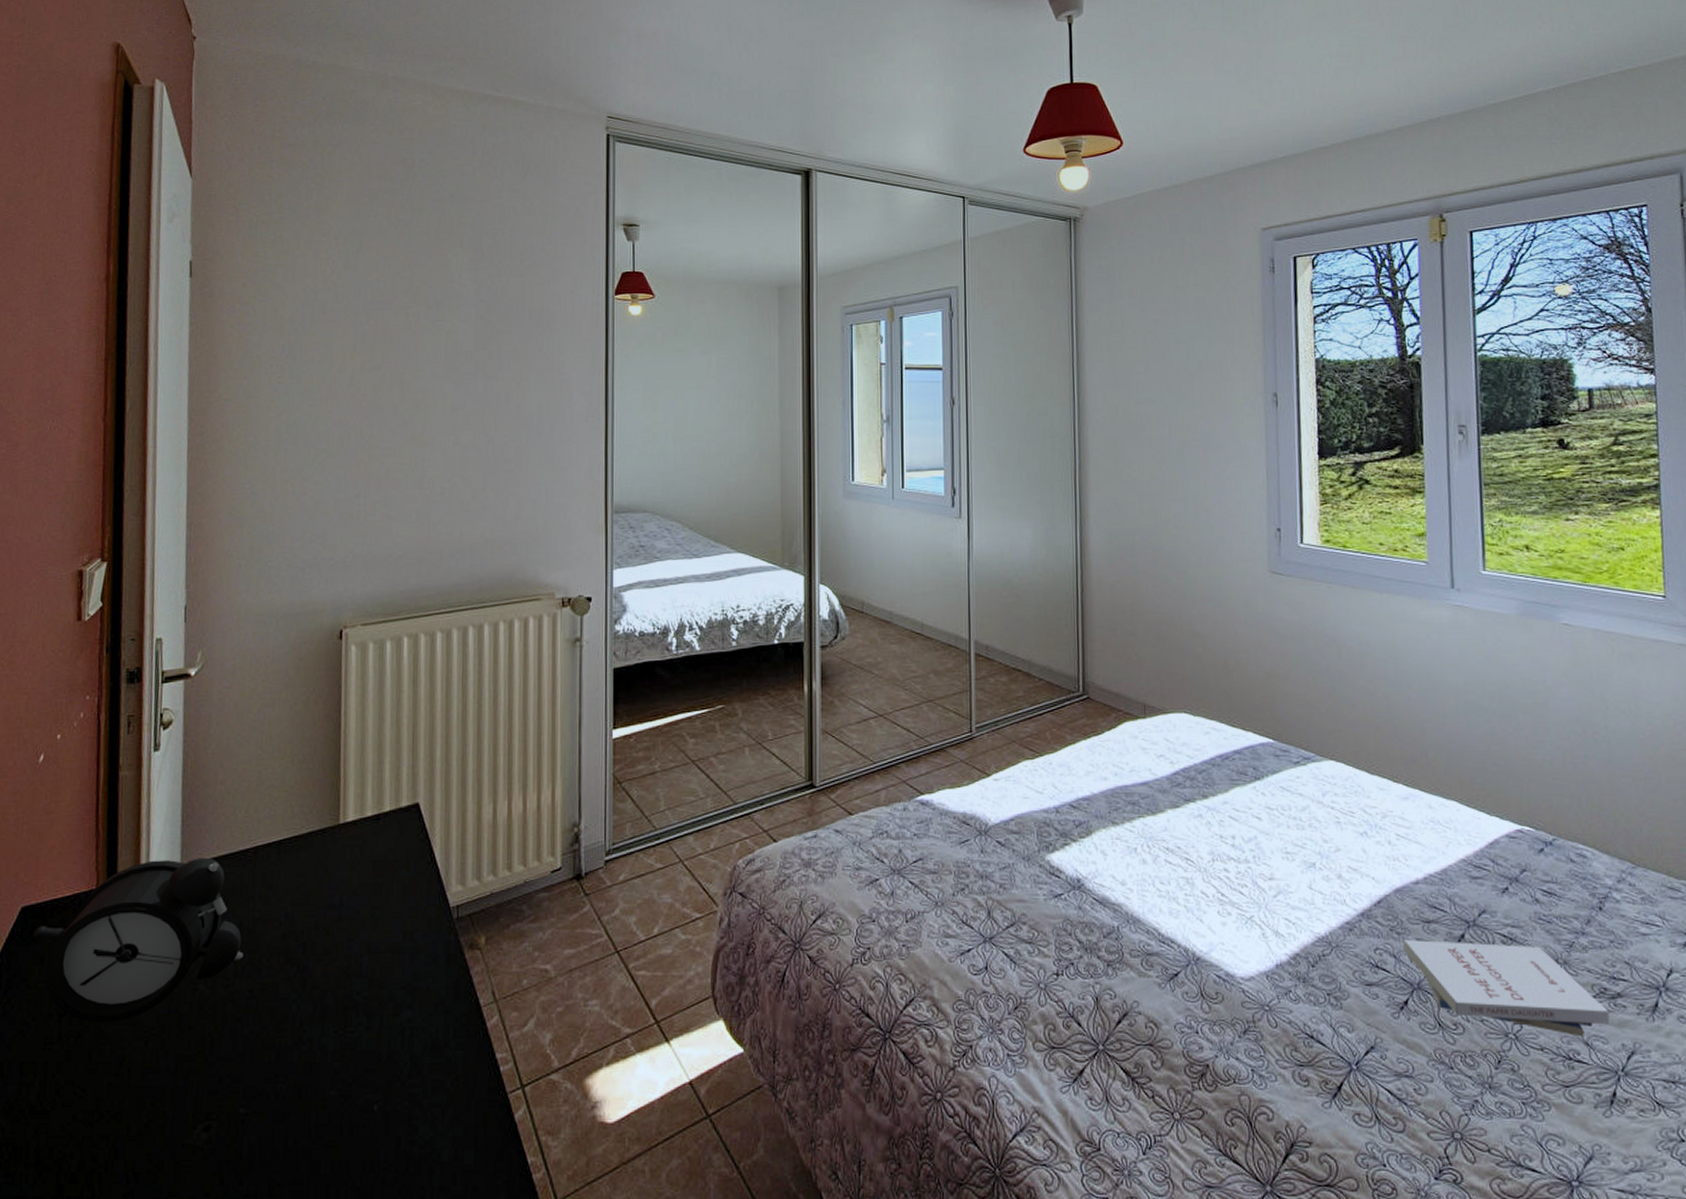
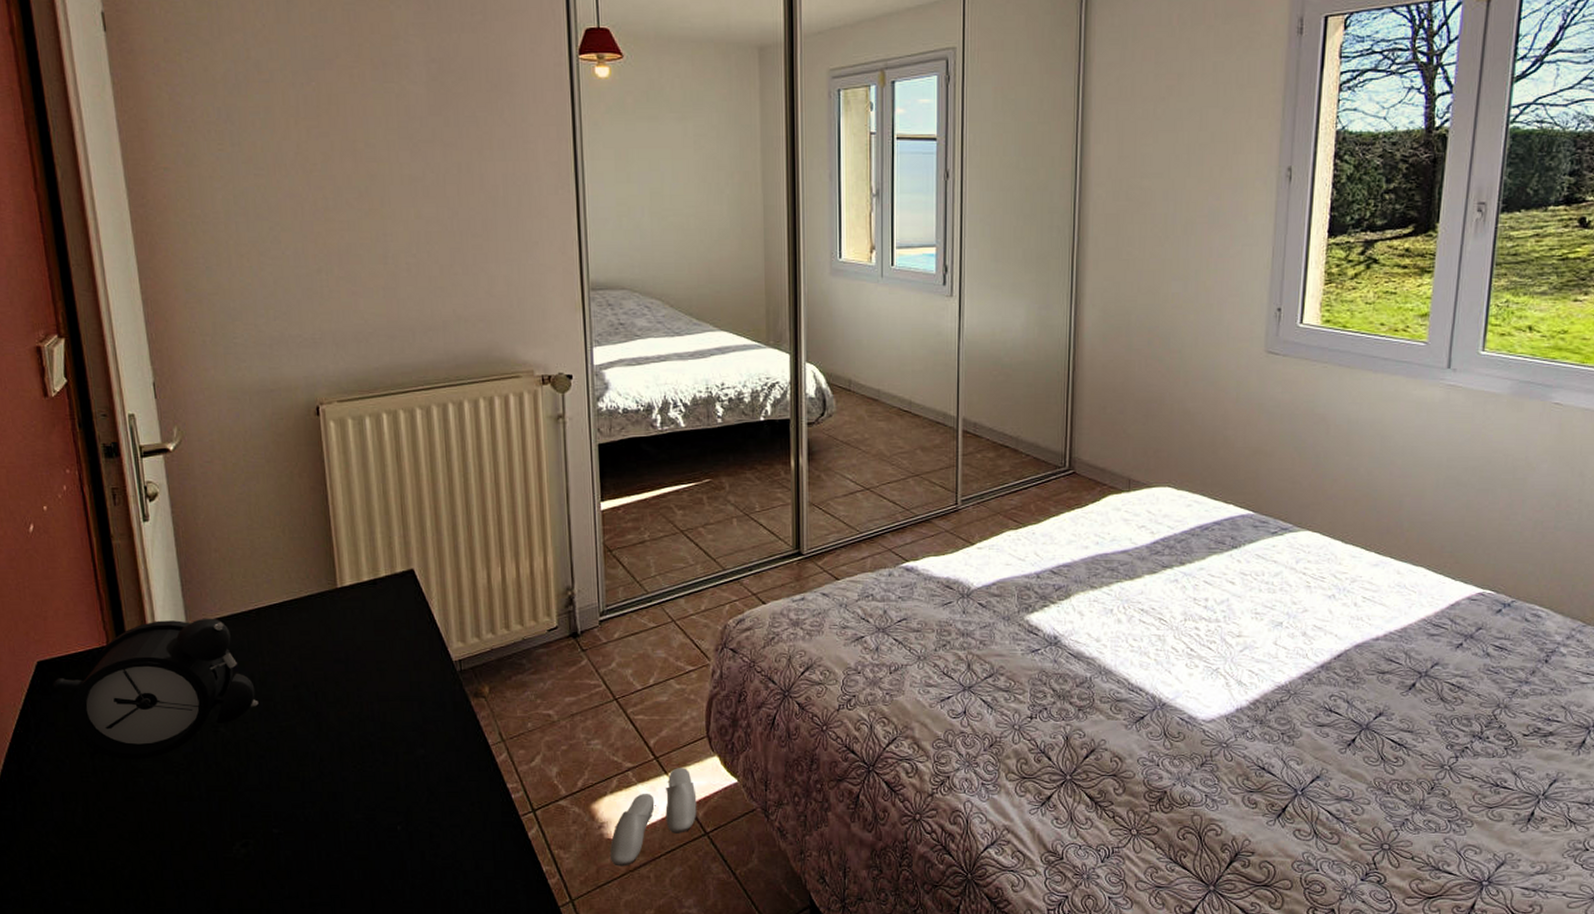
slippers: none [603,1034,699,1158] -> present [610,768,697,866]
books: present [1403,938,1610,1037] -> none [1357,687,1539,768]

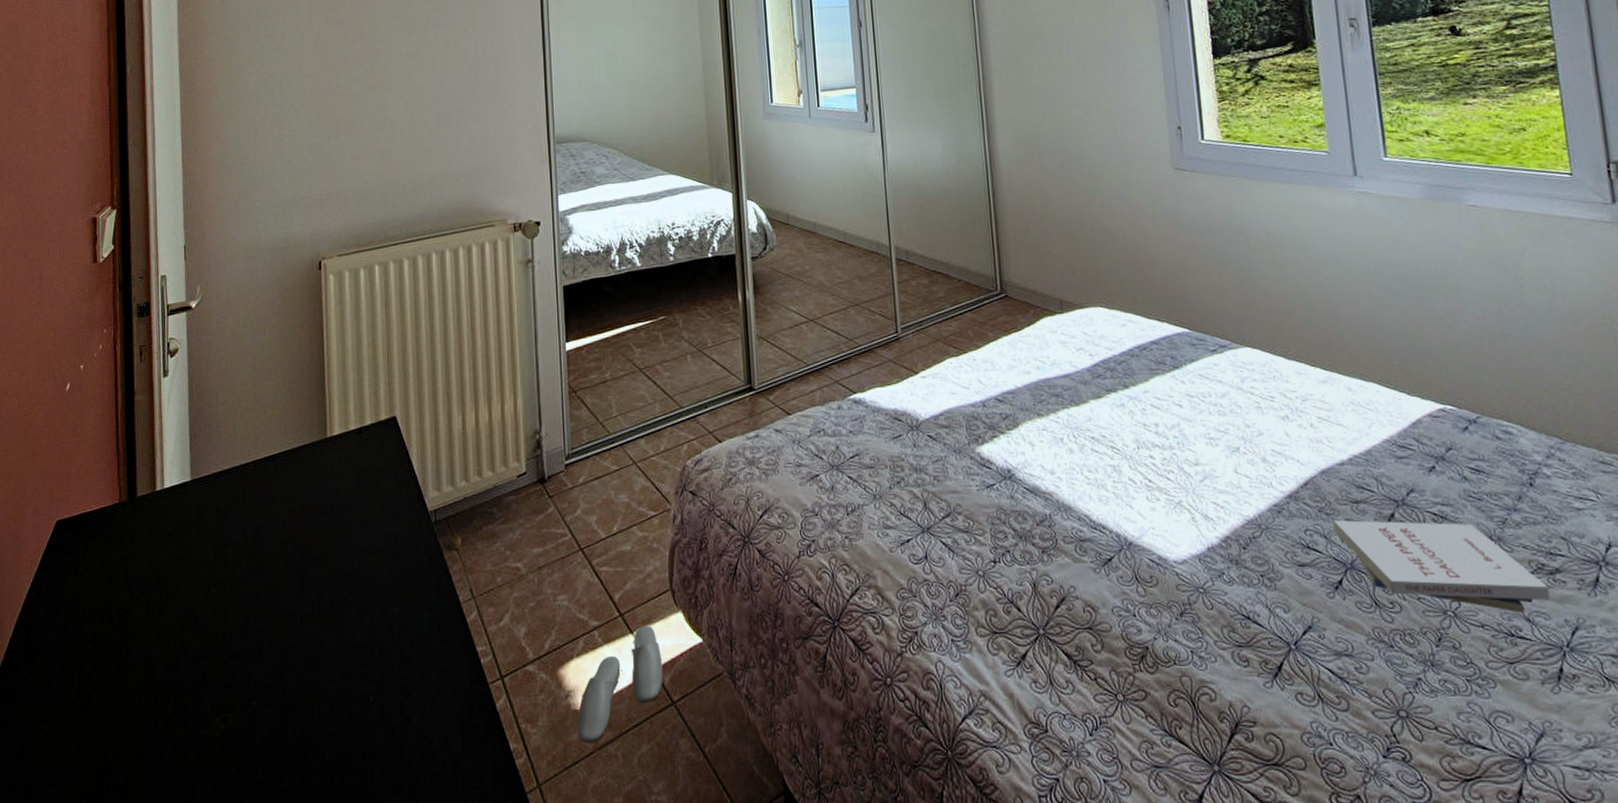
alarm clock: present [53,618,259,760] -> none [67,471,249,624]
books: none [1357,687,1539,768] -> present [1333,519,1551,614]

